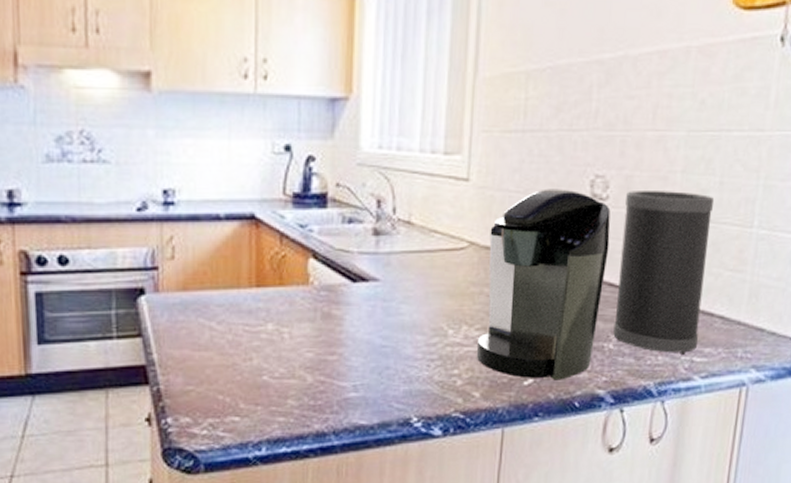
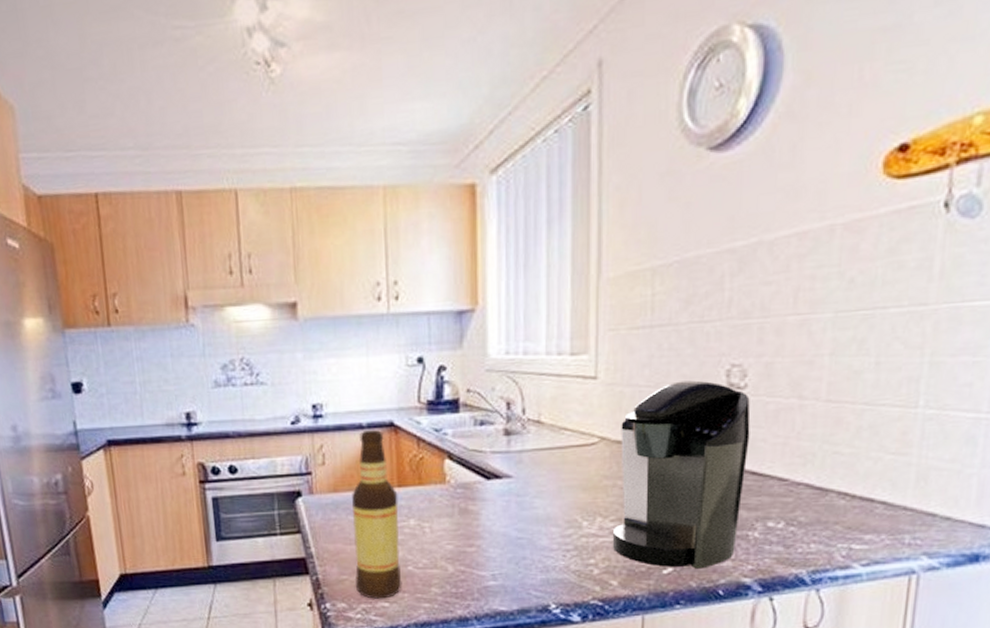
bottle: none [203,221,256,413] -> present [352,429,402,599]
speaker: present [613,191,715,354] -> none [758,375,870,542]

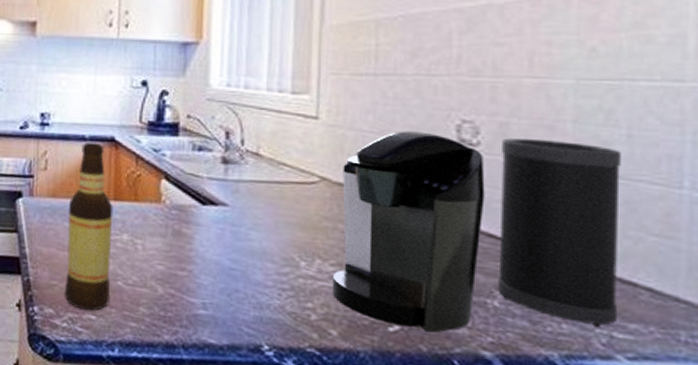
speaker: none [758,375,870,542] -> present [498,138,622,327]

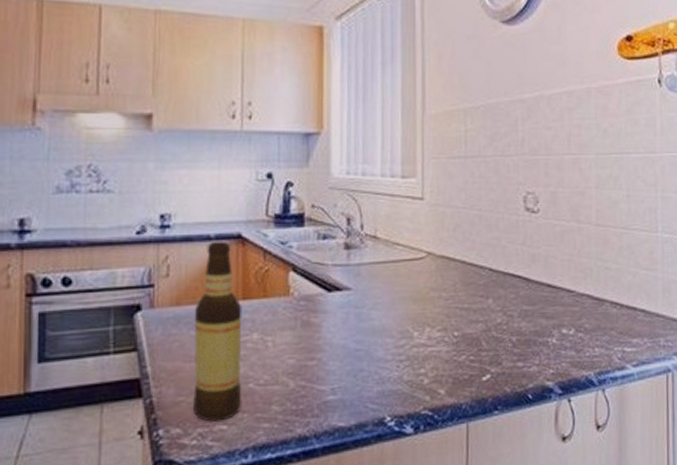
coffee maker: present [332,131,485,333] -> none [439,204,544,375]
speaker: present [498,138,622,327] -> none [553,204,627,346]

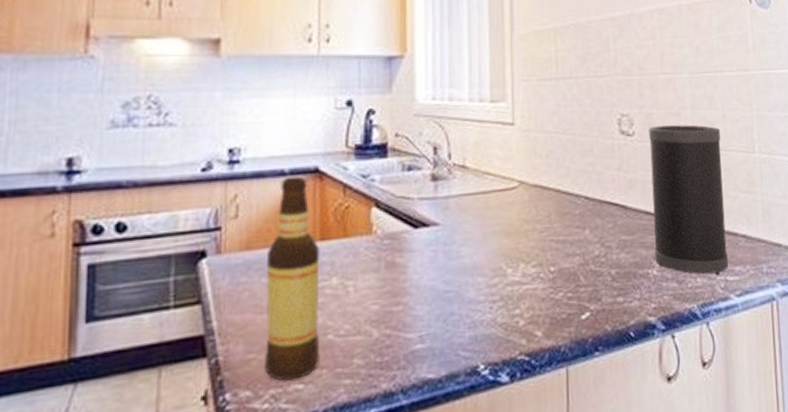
speaker: none [553,204,627,346] -> present [649,125,729,275]

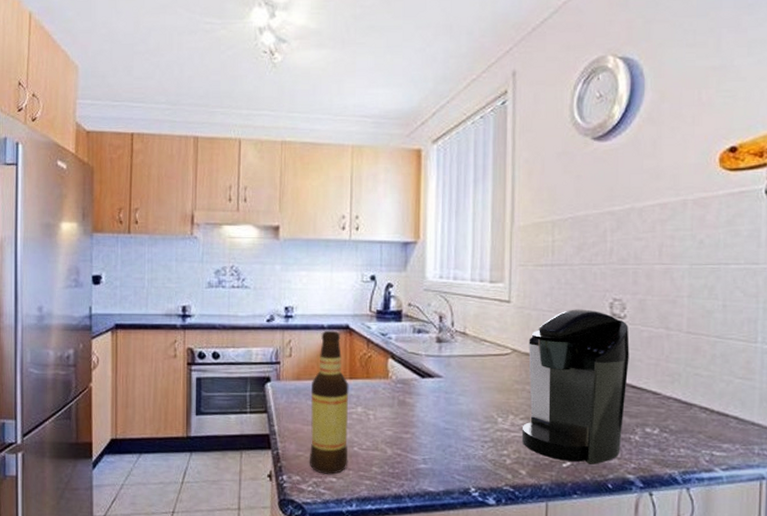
coffee maker: none [535,128,641,312] -> present [521,309,630,465]
speaker: present [649,125,729,275] -> none [638,311,720,448]

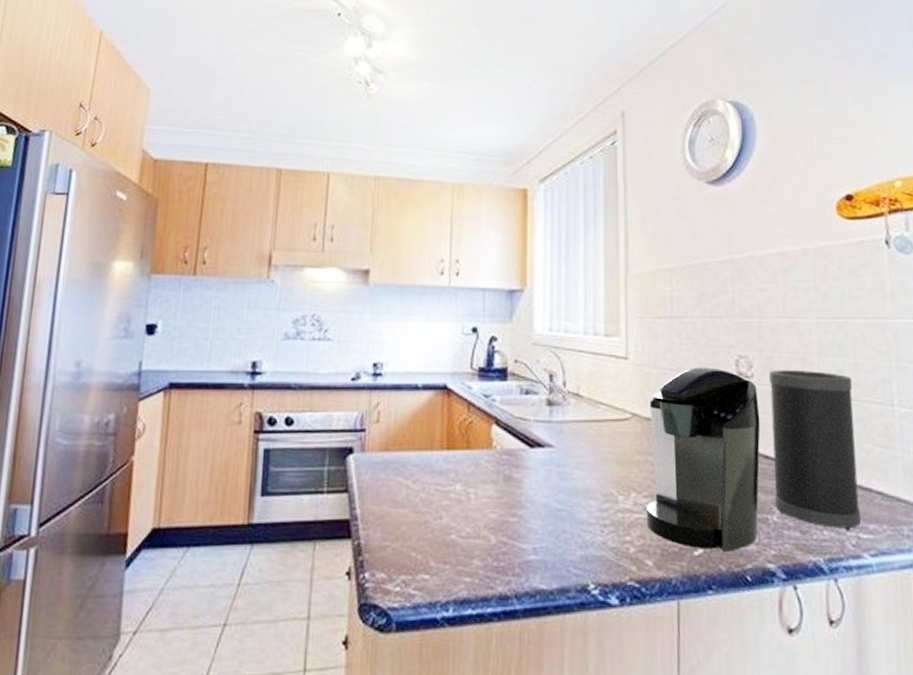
bottle: present [310,330,349,474] -> none [398,391,446,570]
speaker: none [638,311,720,448] -> present [769,370,861,530]

